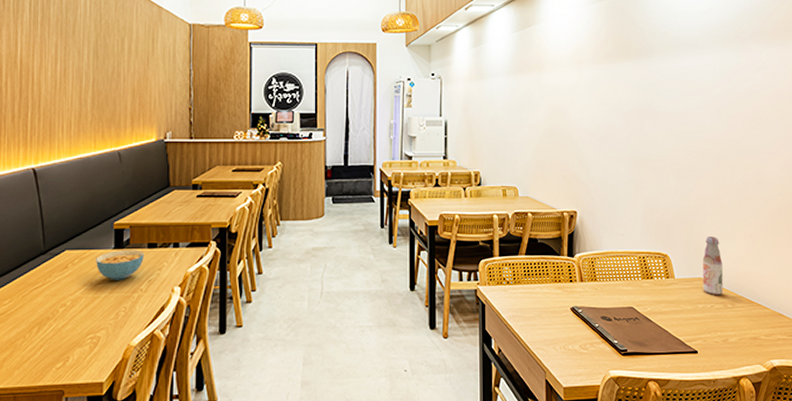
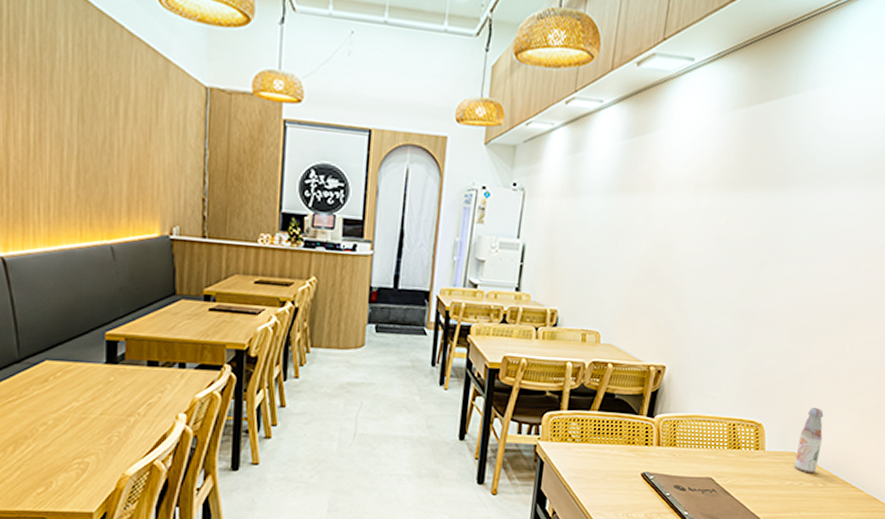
cereal bowl: present [96,250,144,280] -> none [83,365,142,401]

